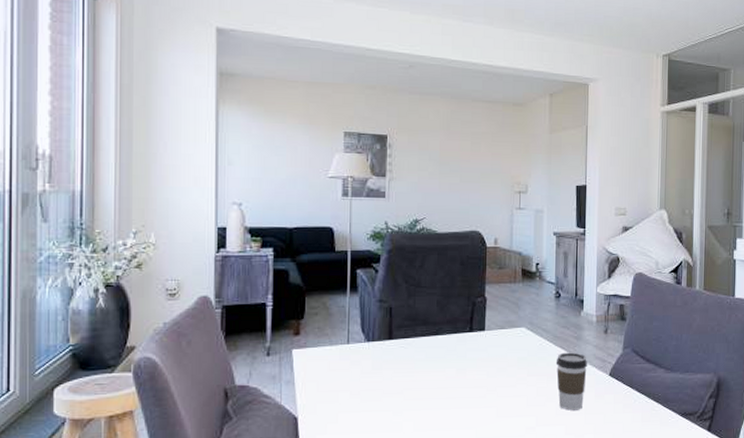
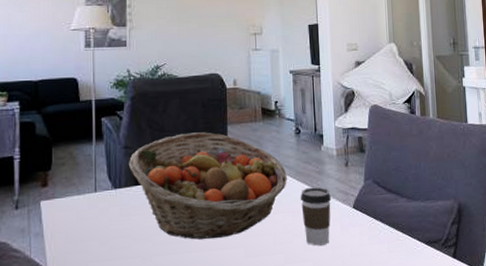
fruit basket: none [382,290,544,398] -> present [128,132,287,240]

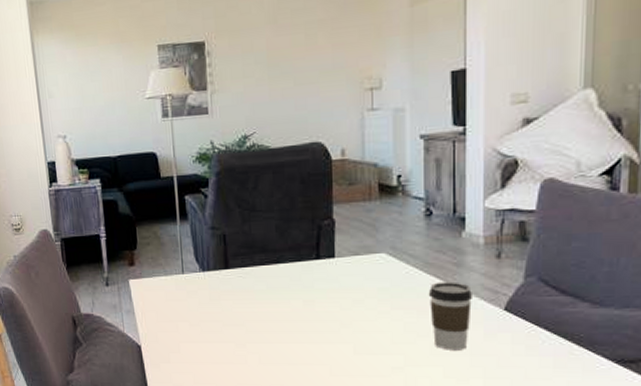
fruit basket: present [128,132,287,240] -> none [216,212,411,332]

